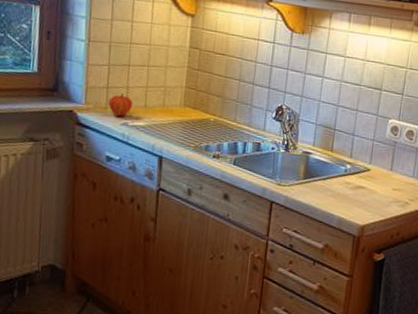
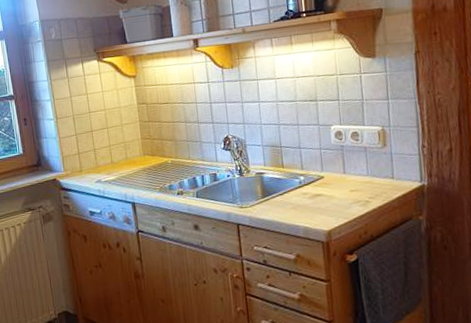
fruit: present [108,93,133,117] -> none [82,156,102,177]

